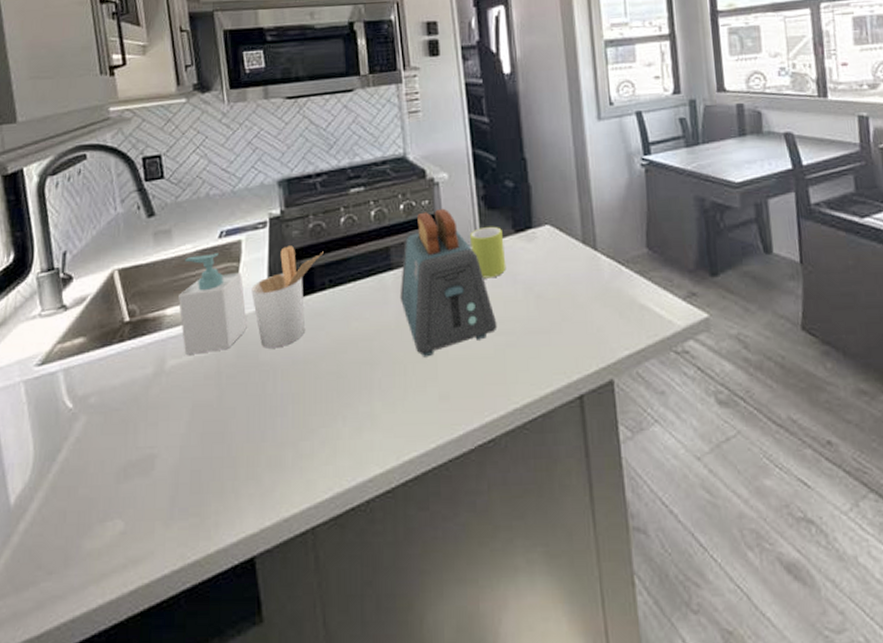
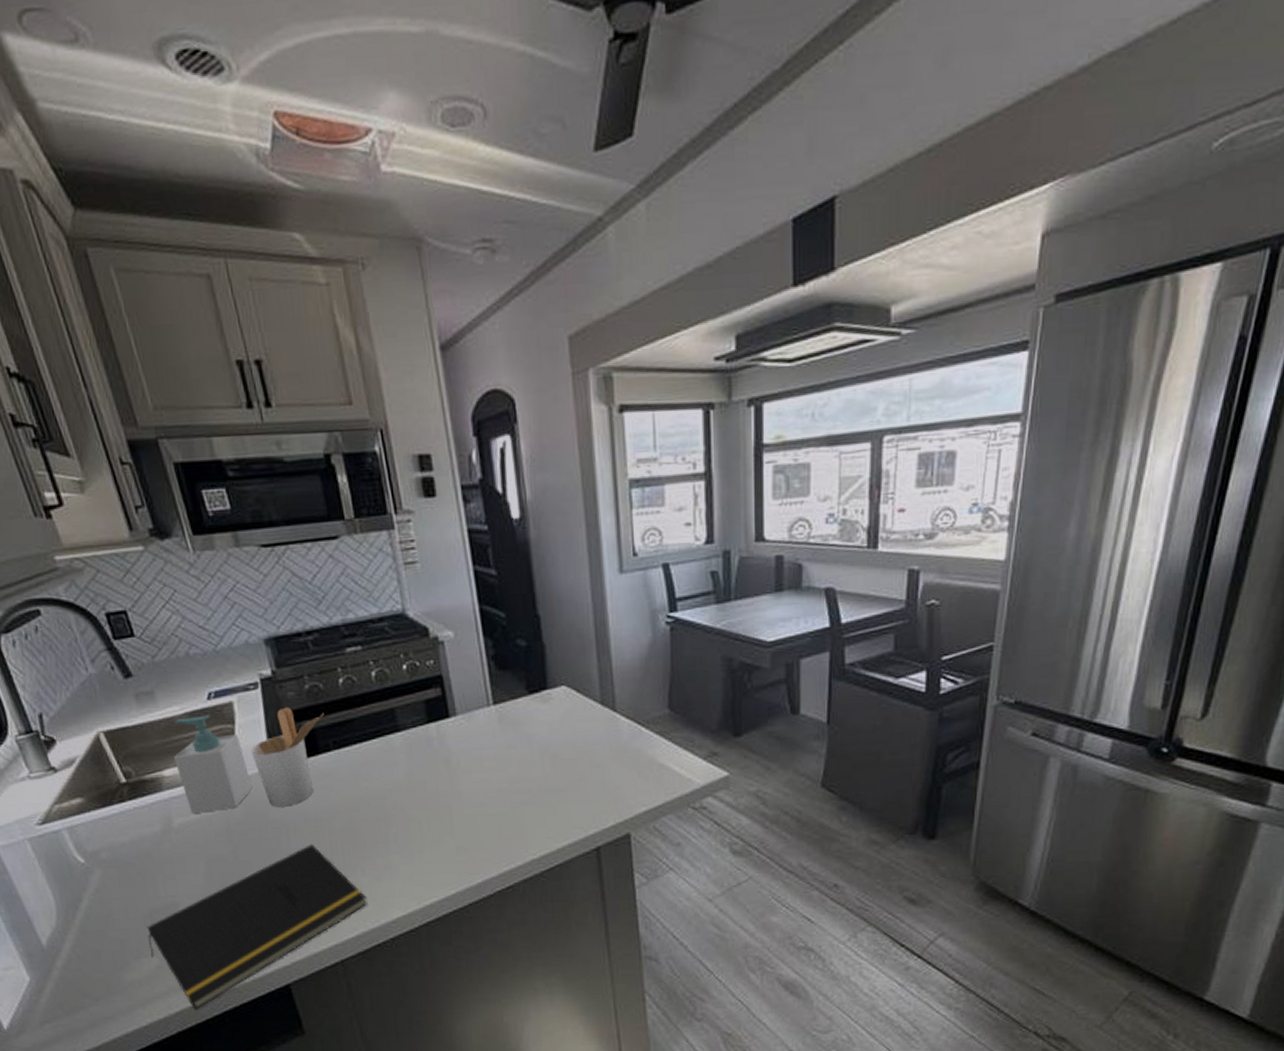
notepad: none [116,389,345,589] -> present [147,844,367,1010]
toaster: present [400,208,497,357] -> none [409,668,513,814]
mug: present [470,226,506,279] -> none [481,687,521,740]

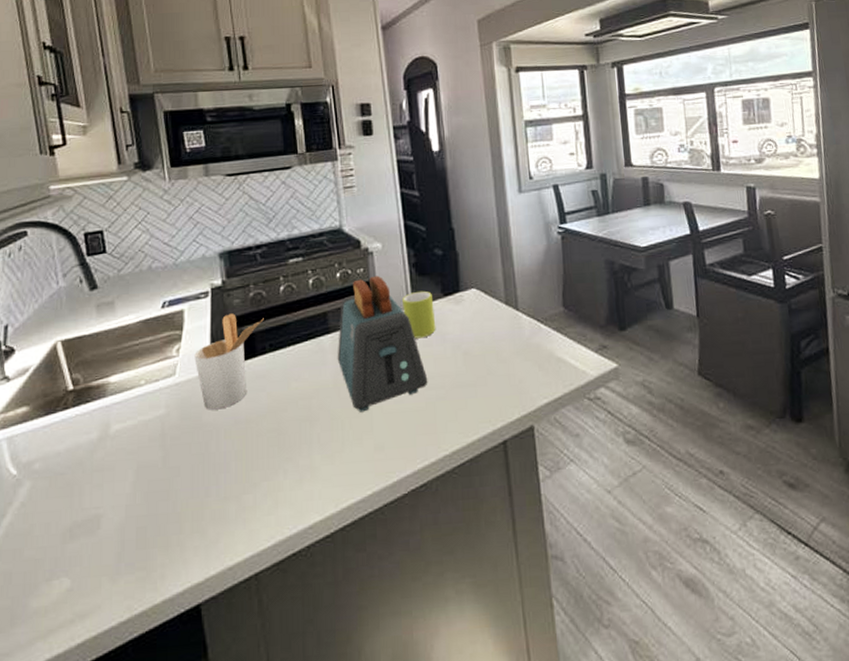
notepad: present [147,844,367,1010] -> none [62,447,286,641]
soap bottle: present [174,715,252,815] -> none [122,322,190,420]
toaster: none [409,668,513,814] -> present [337,275,428,413]
mug: none [481,687,521,740] -> present [402,290,436,339]

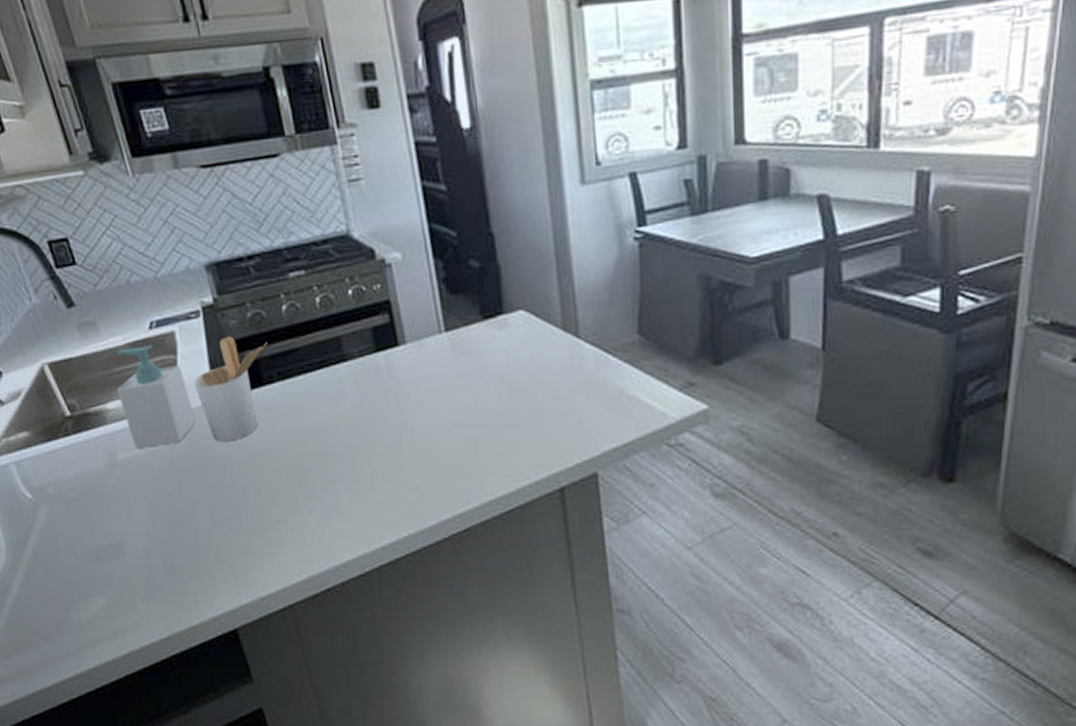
soap bottle: none [122,322,190,420] -> present [117,345,196,449]
toaster: present [337,275,428,413] -> none [356,293,468,451]
mug: present [402,290,436,339] -> none [431,312,475,370]

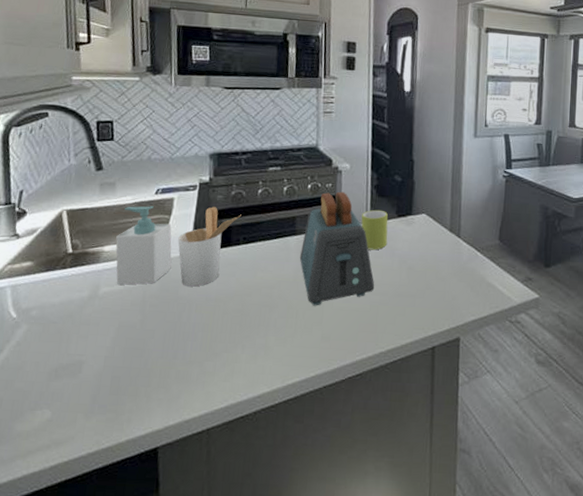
toaster: none [356,293,468,451] -> present [299,191,375,306]
mug: none [431,312,475,370] -> present [361,209,388,250]

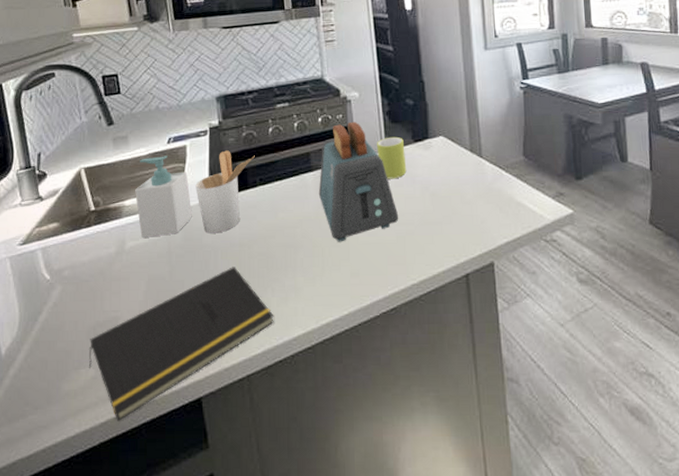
notepad: none [45,321,241,466] -> present [88,267,274,421]

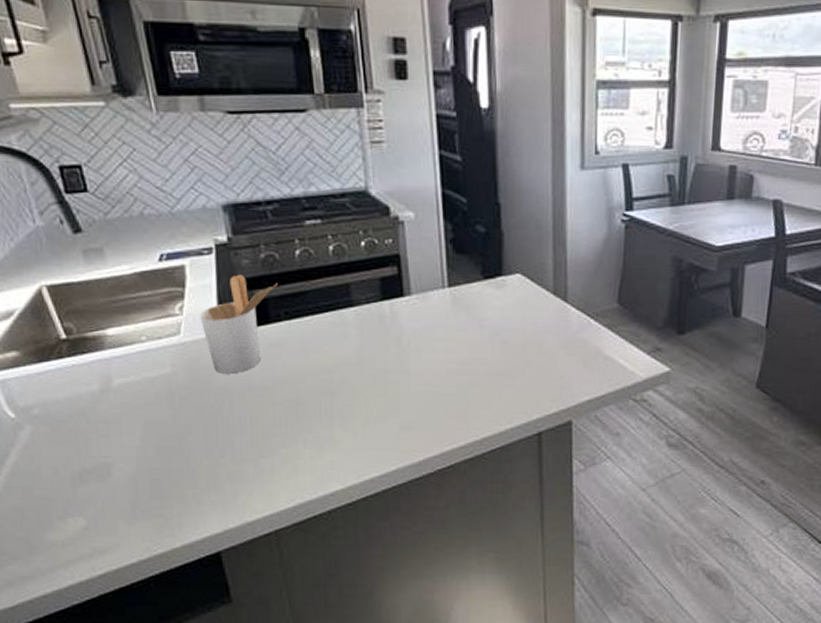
notepad: present [88,267,274,421] -> none [75,413,306,574]
soap bottle: present [135,156,192,239] -> none [119,276,198,376]
toaster: present [318,121,399,242] -> none [360,248,461,391]
mug: present [377,136,407,179] -> none [436,270,473,322]

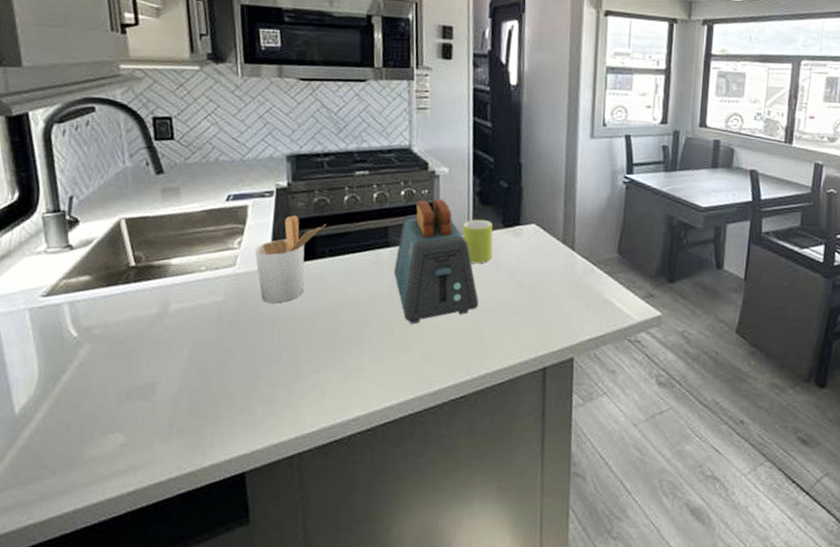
toaster: none [360,248,461,391] -> present [393,198,479,324]
mug: none [436,270,473,322] -> present [462,219,493,264]

